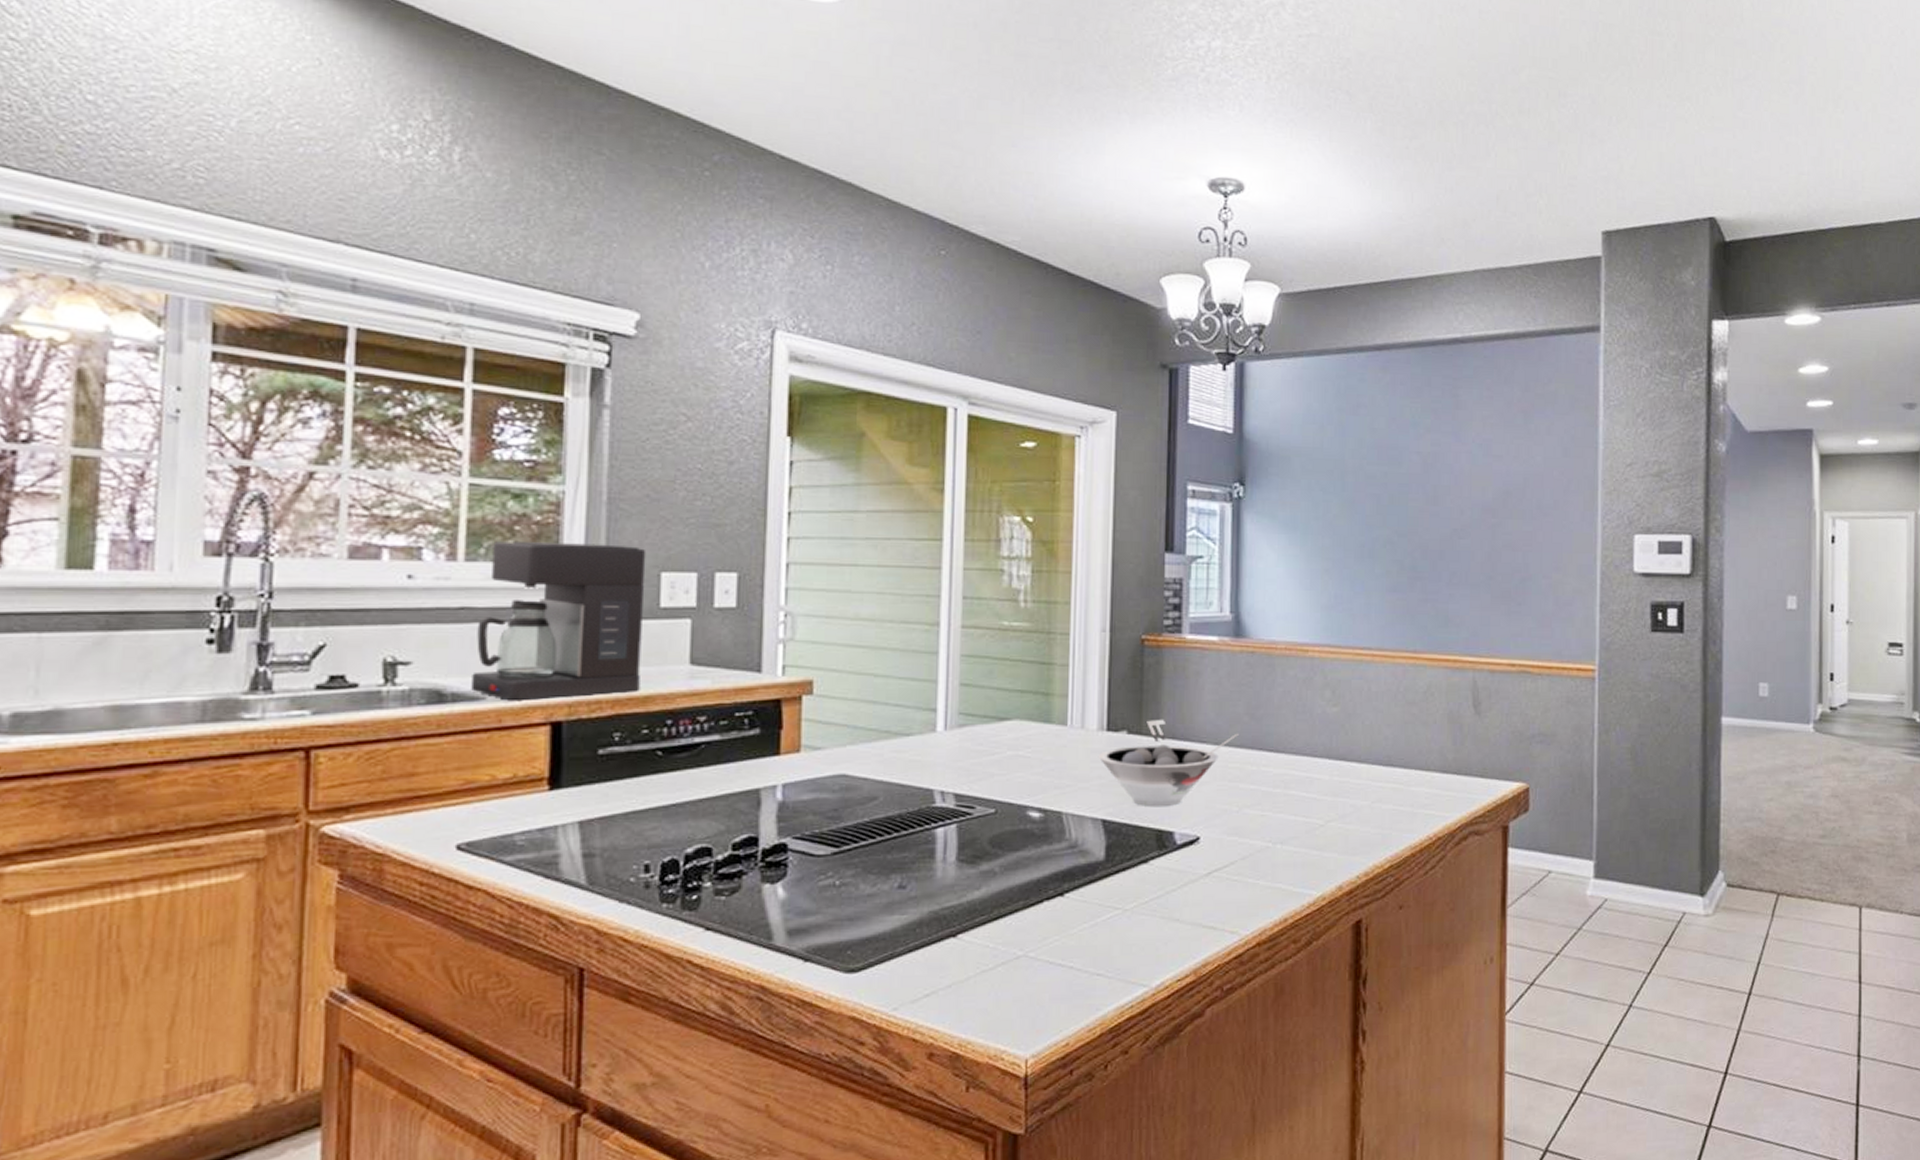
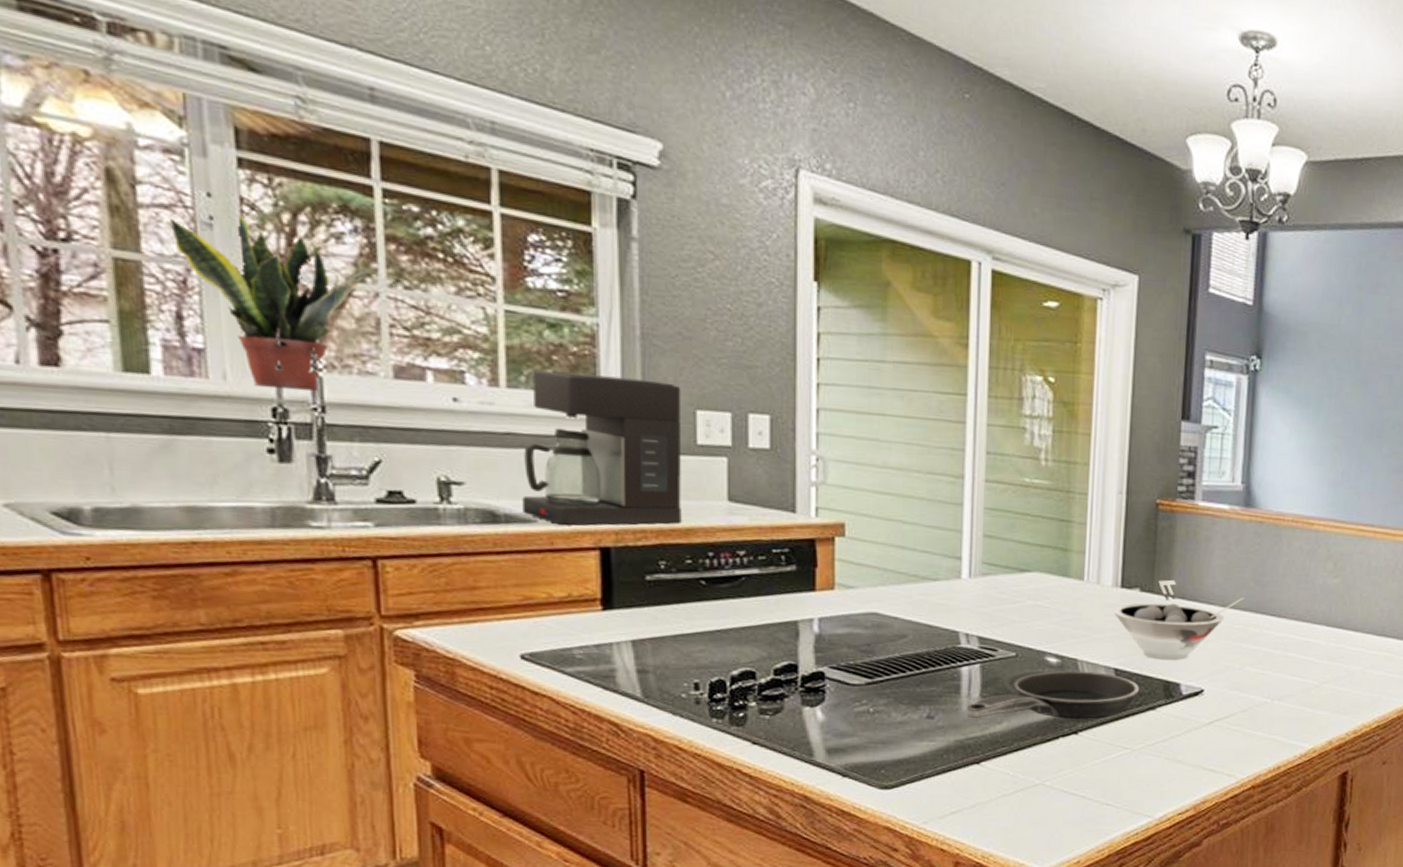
potted plant: none [136,408,333,578] -> present [170,216,369,392]
frying pan: none [942,824,1131,885] -> present [967,670,1140,719]

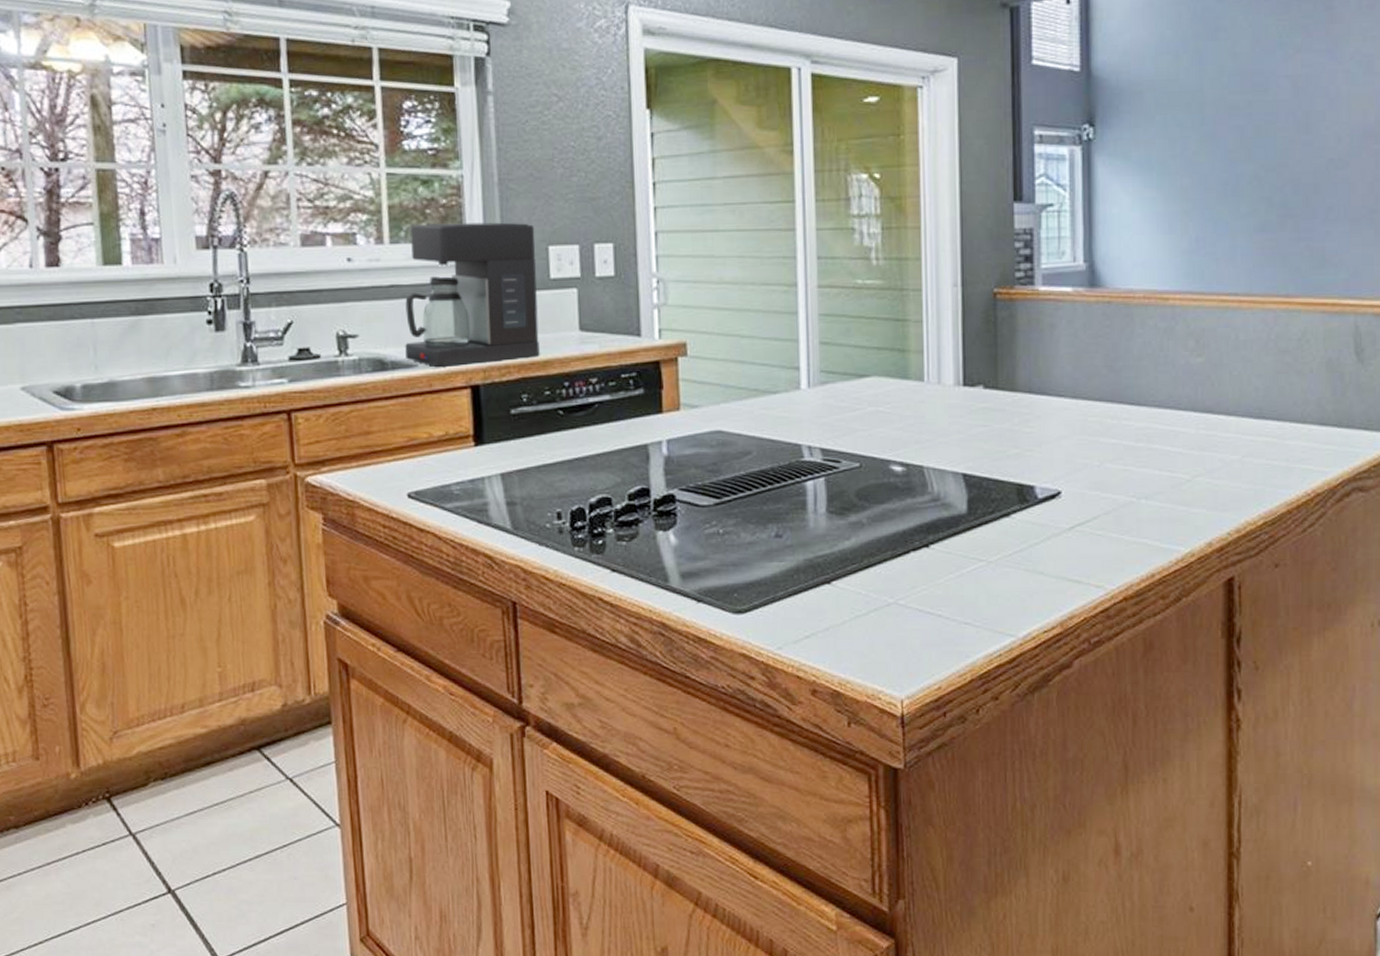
potted plant: present [170,216,369,392] -> none [136,120,280,267]
frying pan: present [967,670,1140,719] -> none [814,478,992,534]
bowl: present [1112,579,1244,661] -> none [955,373,1098,462]

